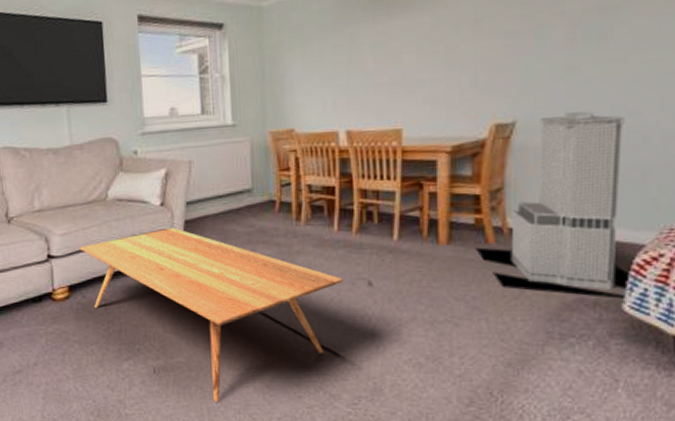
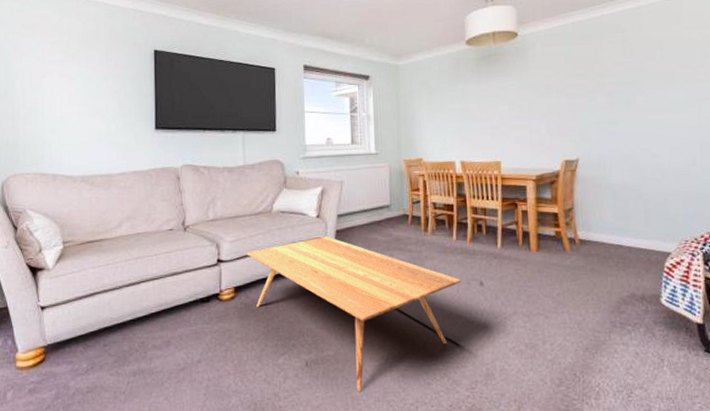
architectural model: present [475,112,632,299] -> none [556,153,665,294]

